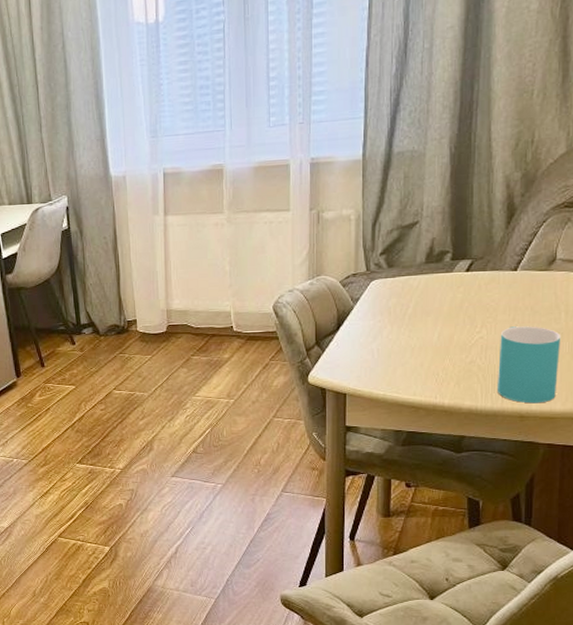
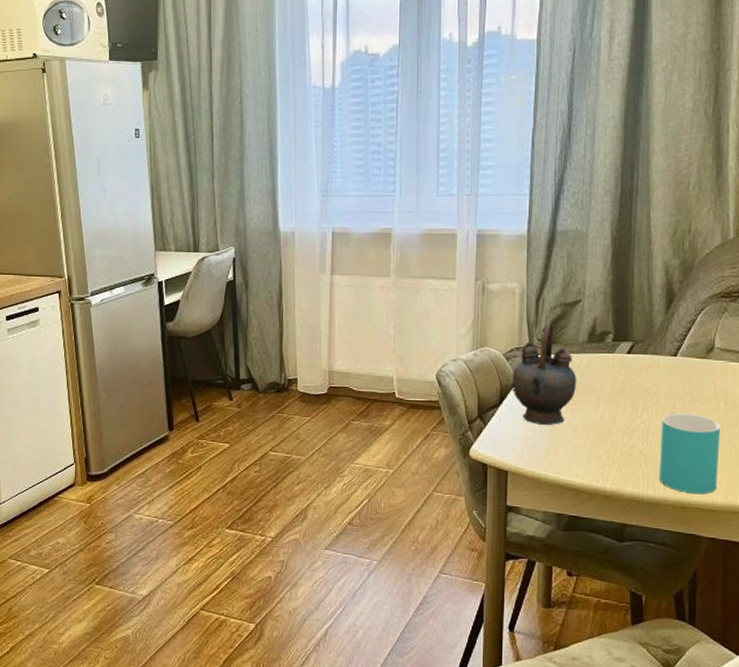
teapot: none [347,245,415,348] -> present [510,321,577,426]

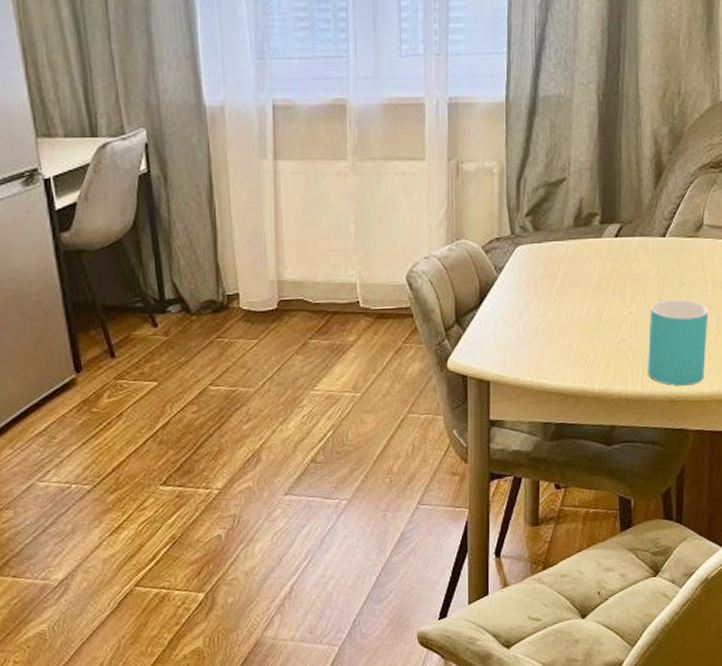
teapot: present [510,321,577,426] -> none [490,204,563,326]

